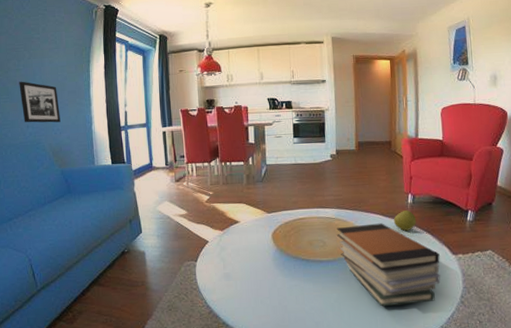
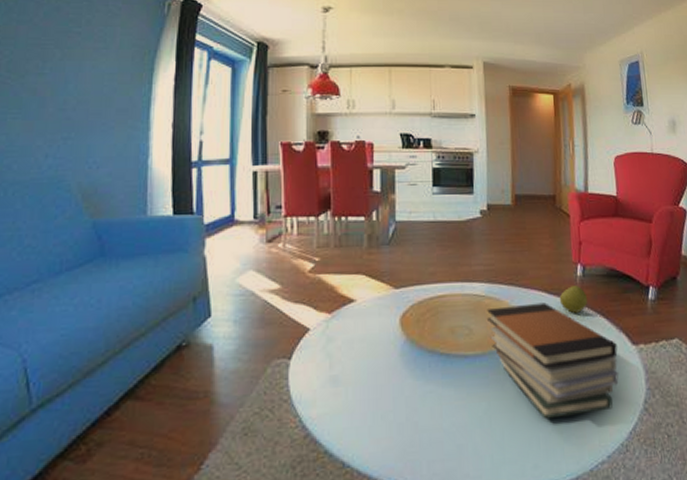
picture frame: present [19,81,61,123] -> none [39,90,101,152]

